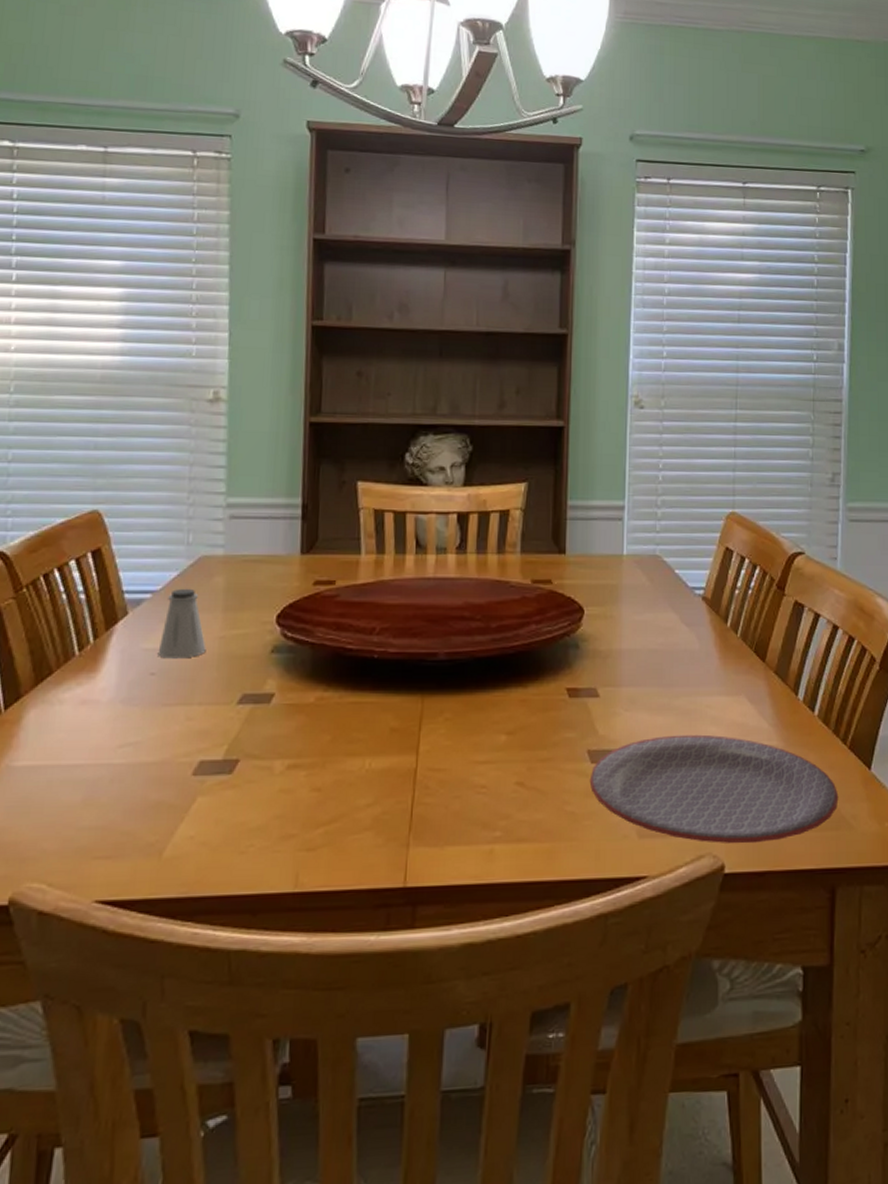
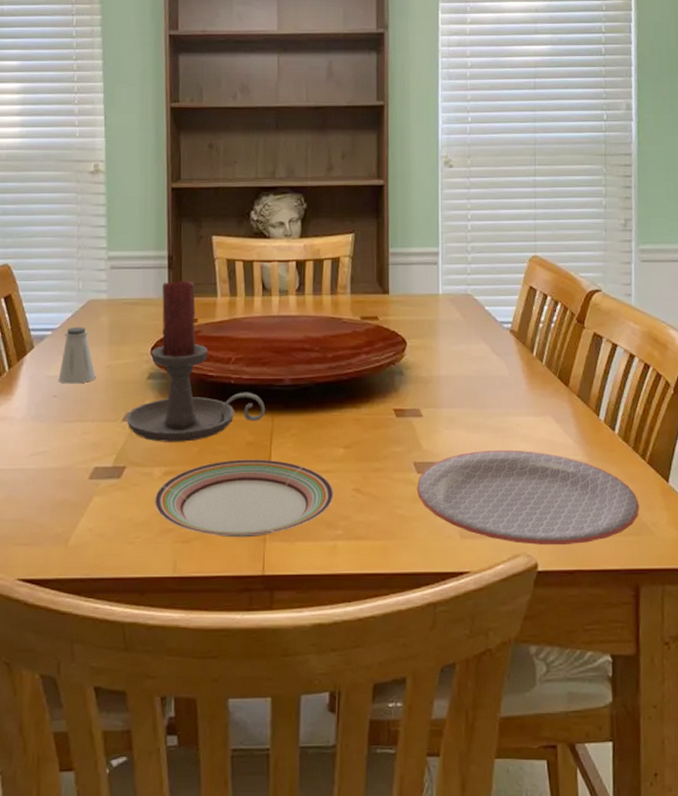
candle holder: none [241,532,415,729] -> present [125,279,266,442]
plate: none [273,748,493,844] -> present [154,459,334,538]

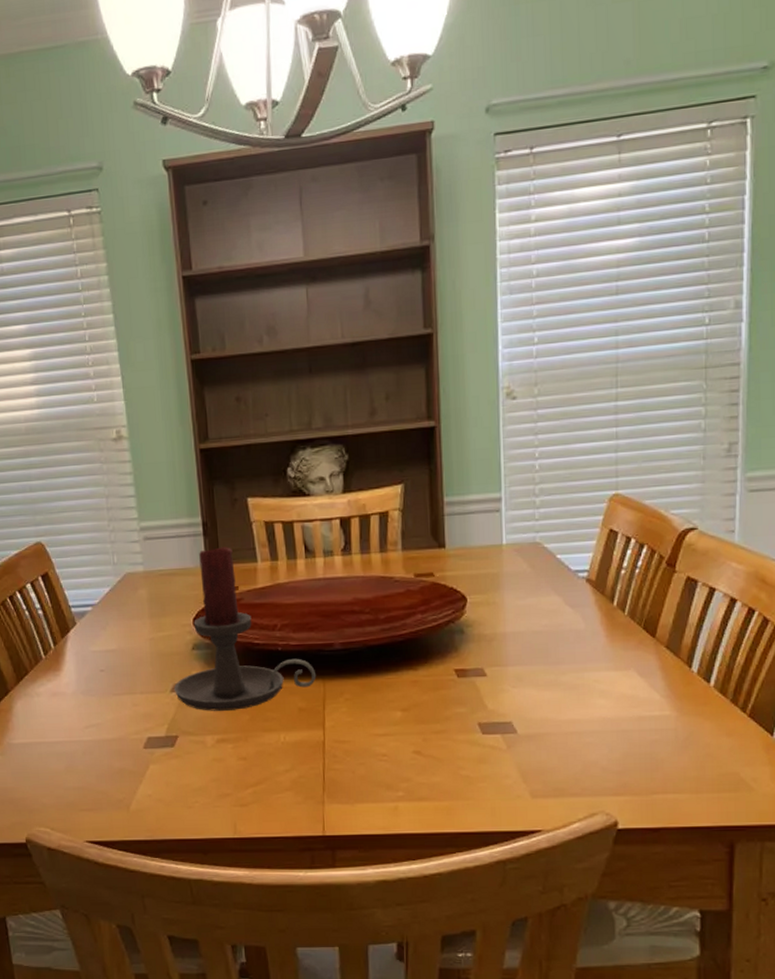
saltshaker: present [58,326,96,384] -> none [103,600,140,658]
plate: present [154,459,334,538] -> none [209,724,394,801]
plate: present [416,450,640,546] -> none [481,706,738,803]

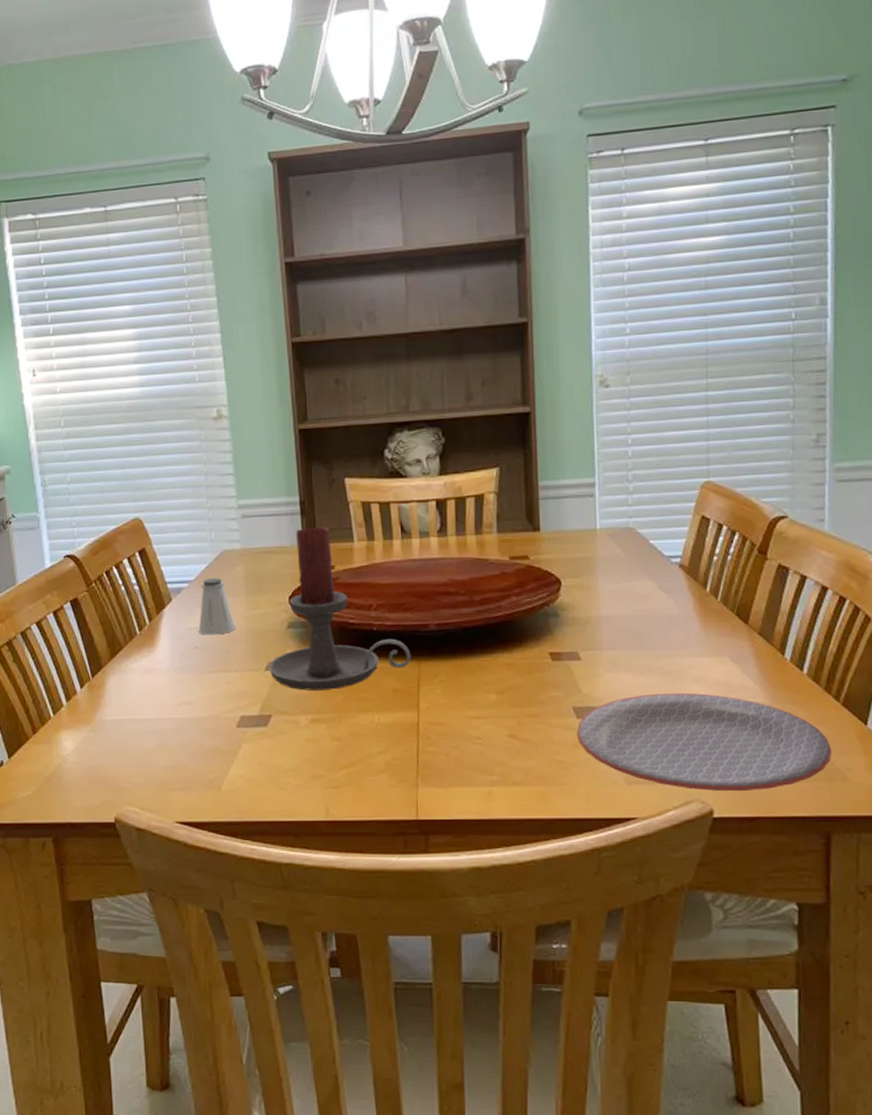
saltshaker: none [103,600,140,658] -> present [198,577,236,635]
plate: none [481,706,738,803] -> present [576,692,832,792]

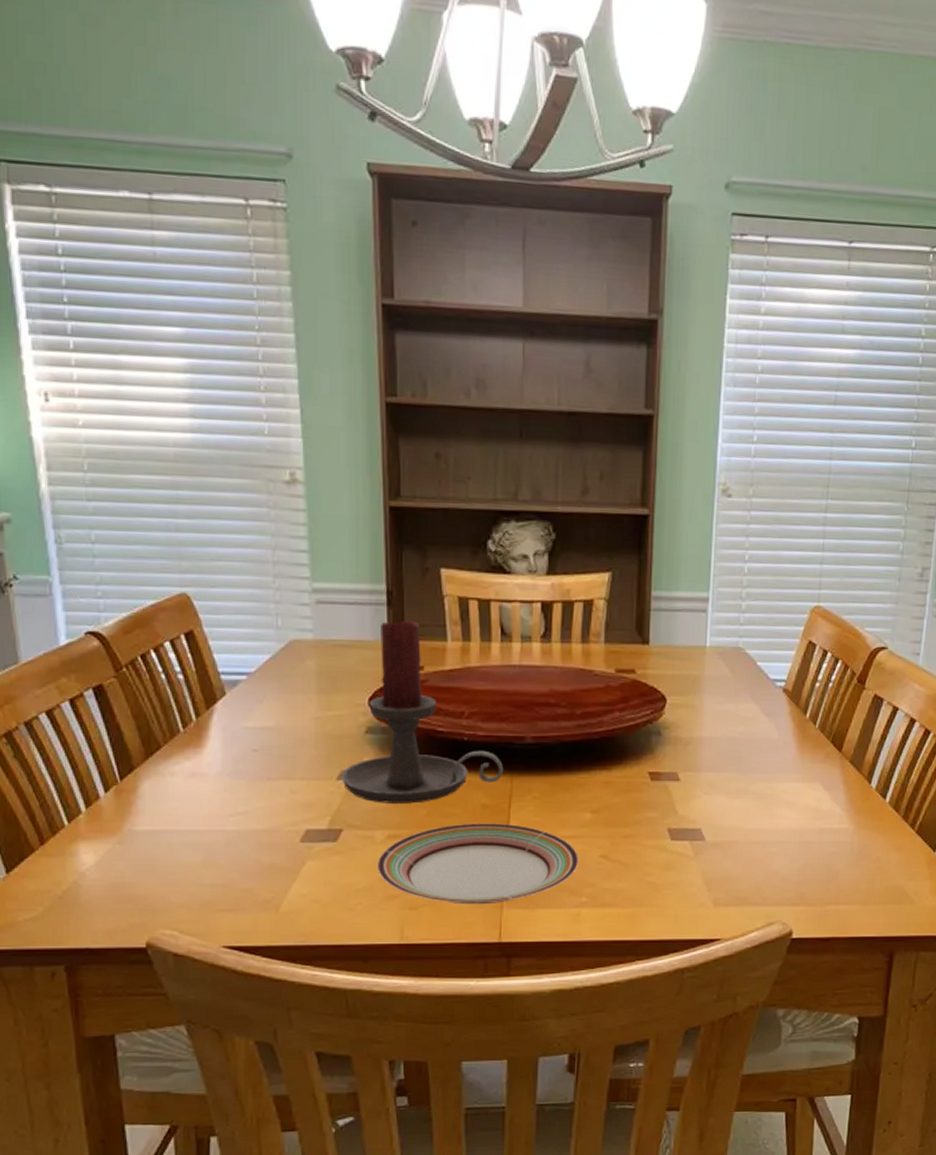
saltshaker: present [198,577,236,635] -> none [258,670,304,737]
plate: none [302,706,488,784] -> present [376,823,580,905]
plate: present [576,692,832,792] -> none [669,817,903,914]

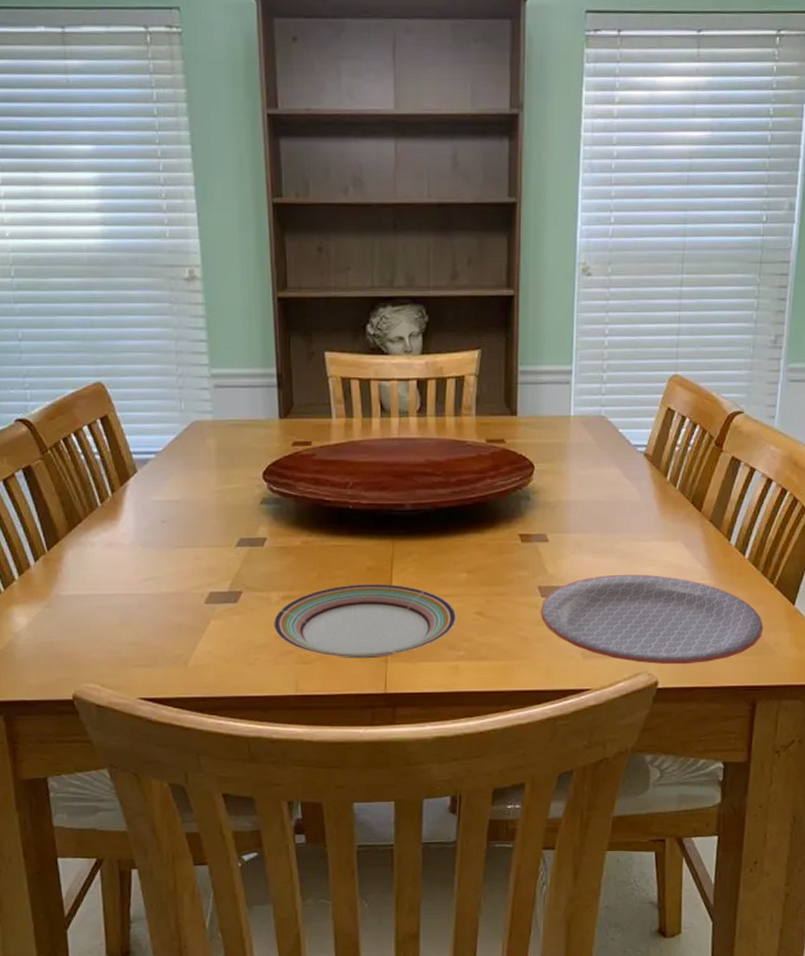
candle holder: present [340,619,504,804] -> none [239,399,386,567]
plate: none [669,817,903,914] -> present [540,574,764,665]

